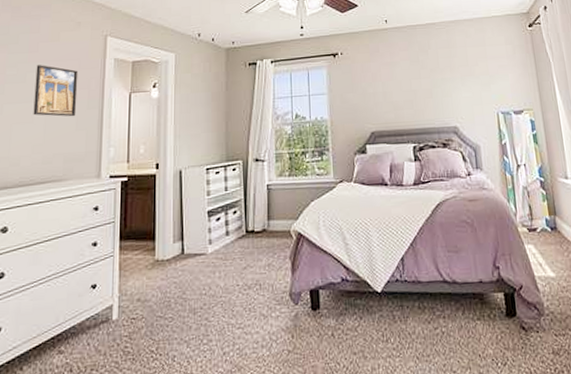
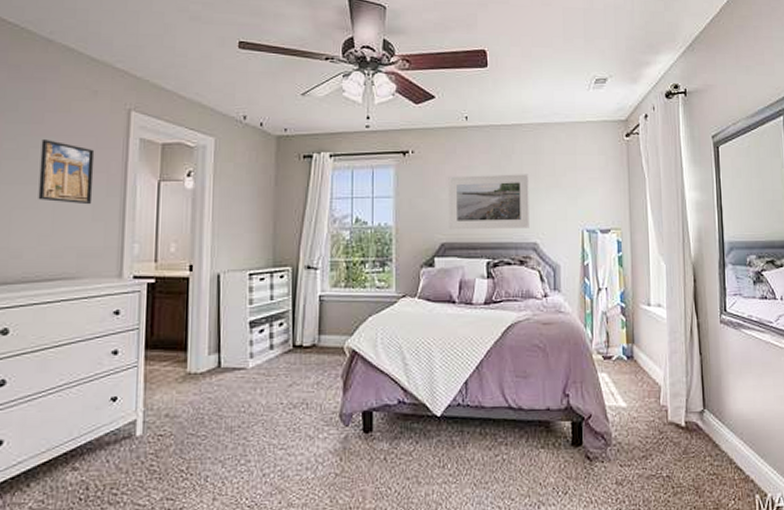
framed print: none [374,66,449,119] -> present [448,174,529,230]

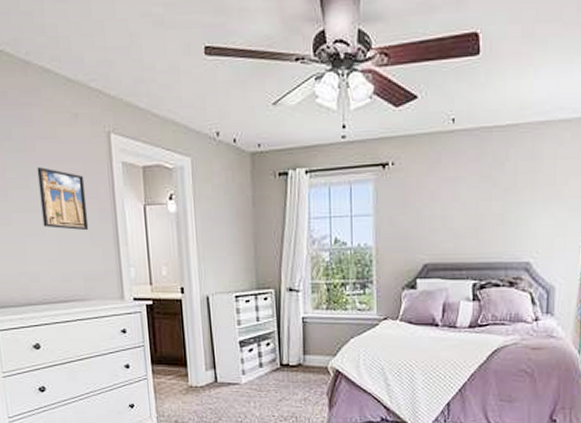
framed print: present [448,174,529,230] -> none [432,184,524,249]

